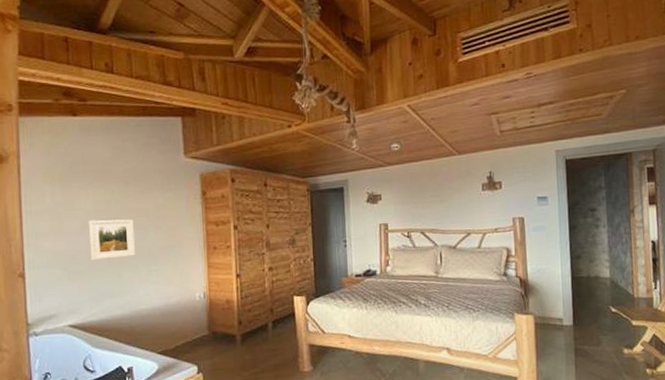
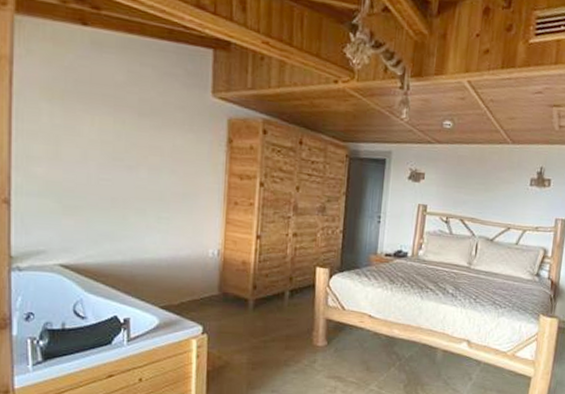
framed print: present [89,219,136,261] -> none [91,150,145,199]

